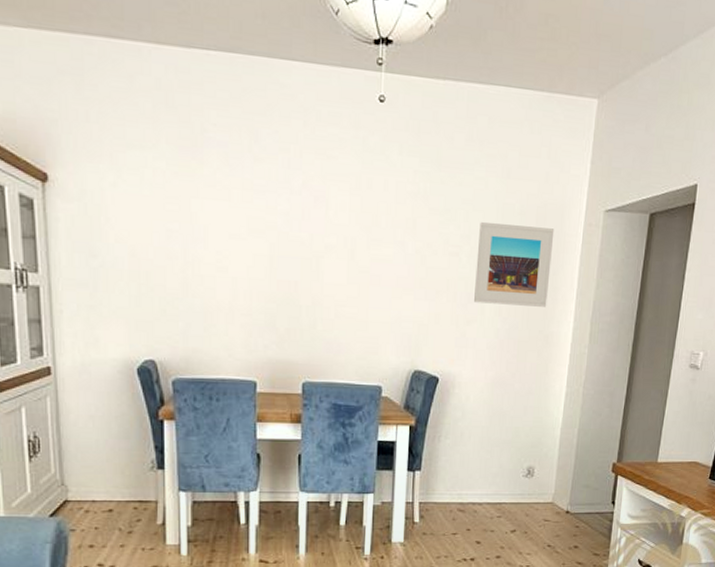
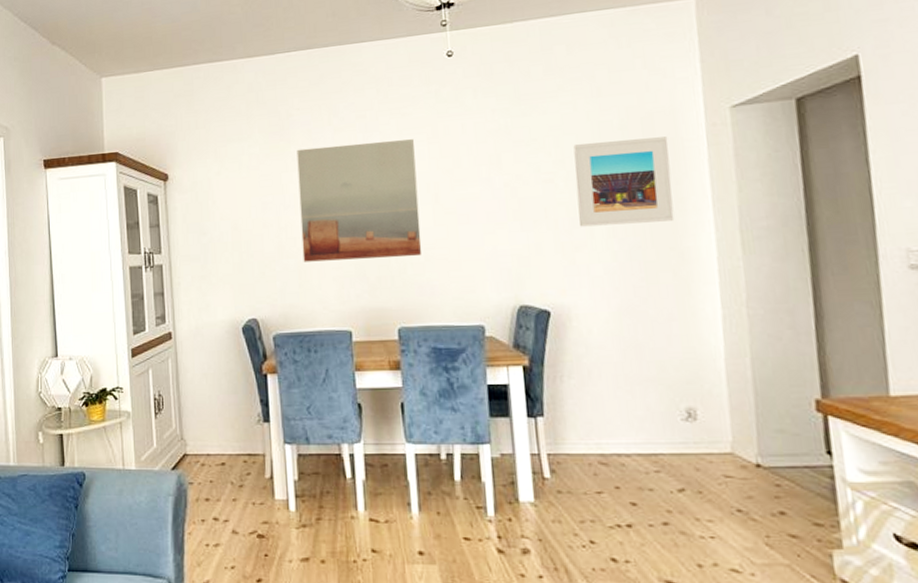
wall art: none [210,173,336,312] -> present [297,139,422,262]

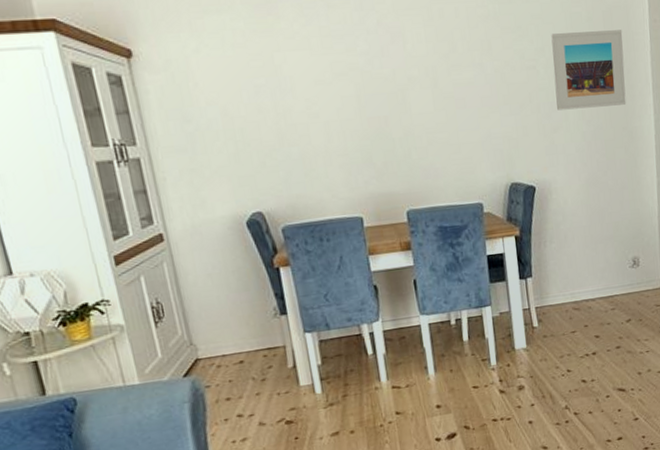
wall art: present [297,139,422,262] -> none [288,21,424,150]

